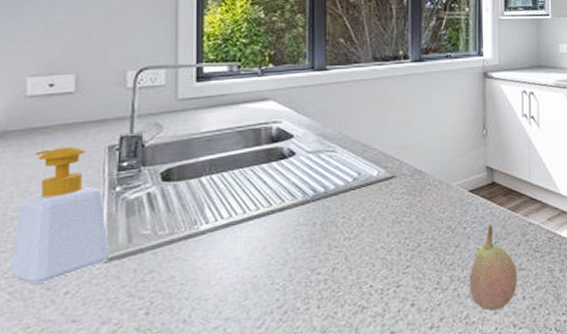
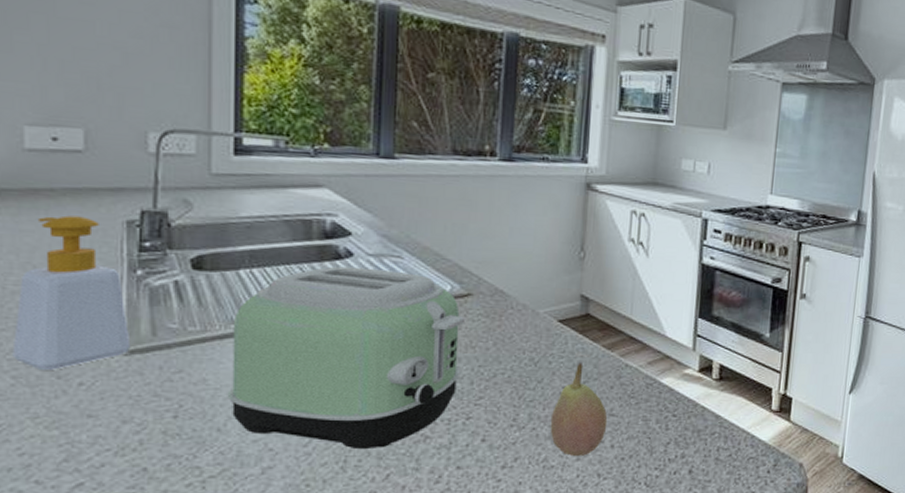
toaster: none [191,163,392,326] -> present [227,266,466,450]

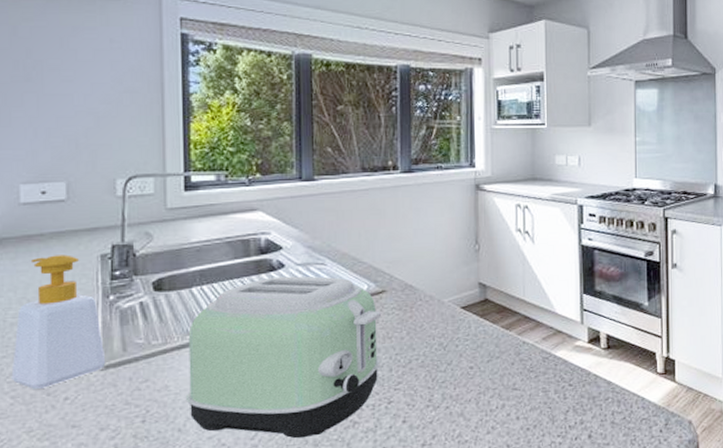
fruit: present [550,362,608,456] -> none [461,343,512,430]

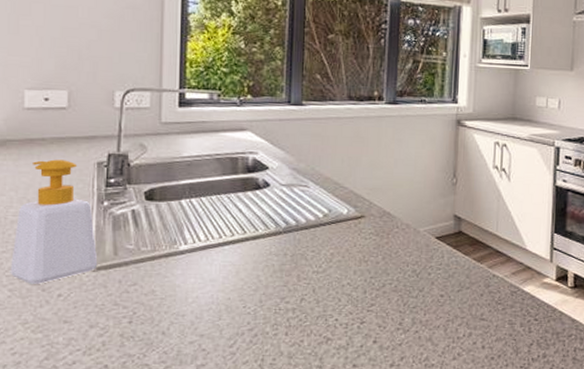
toaster: present [185,276,382,439] -> none [170,195,360,350]

